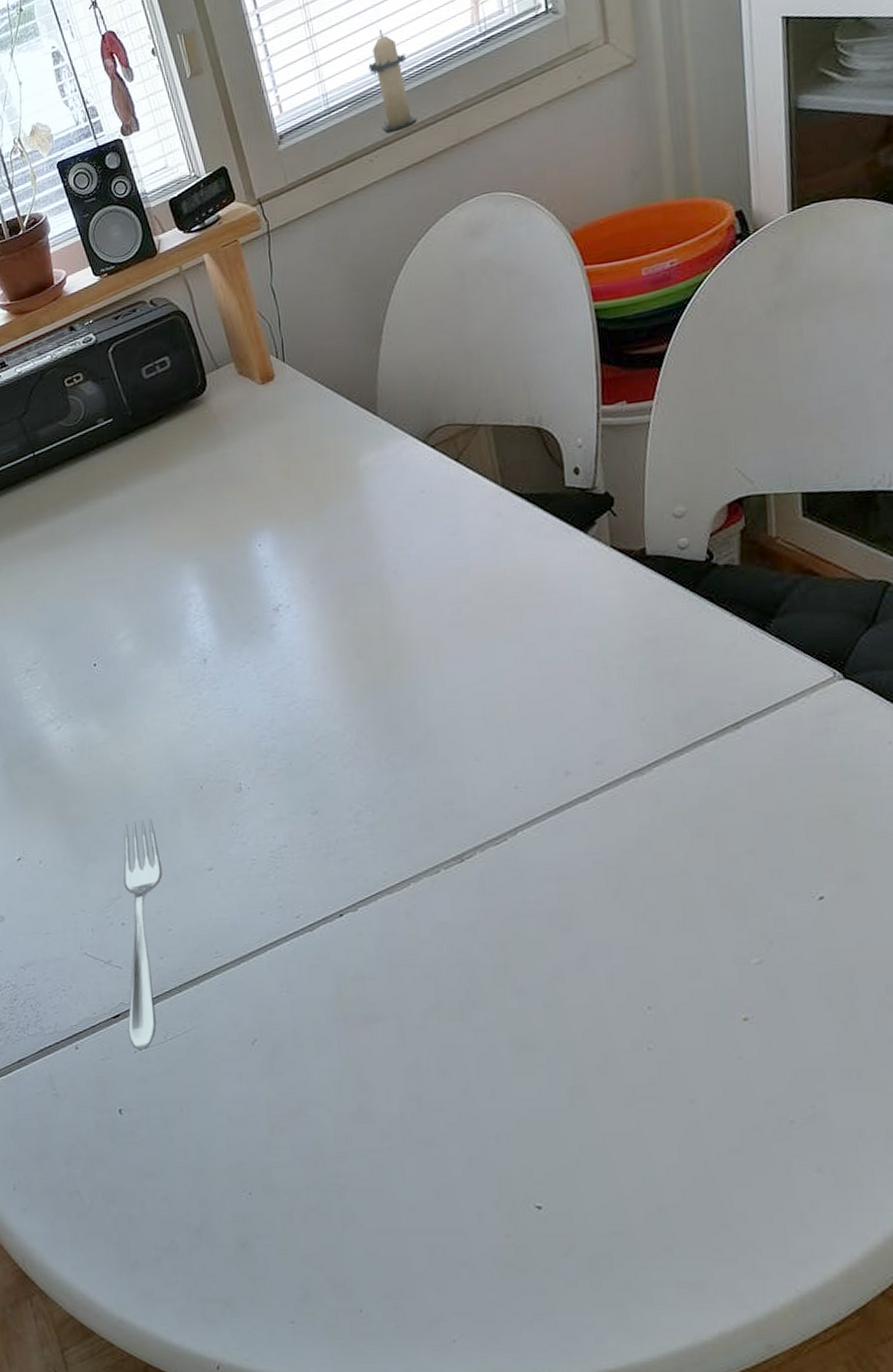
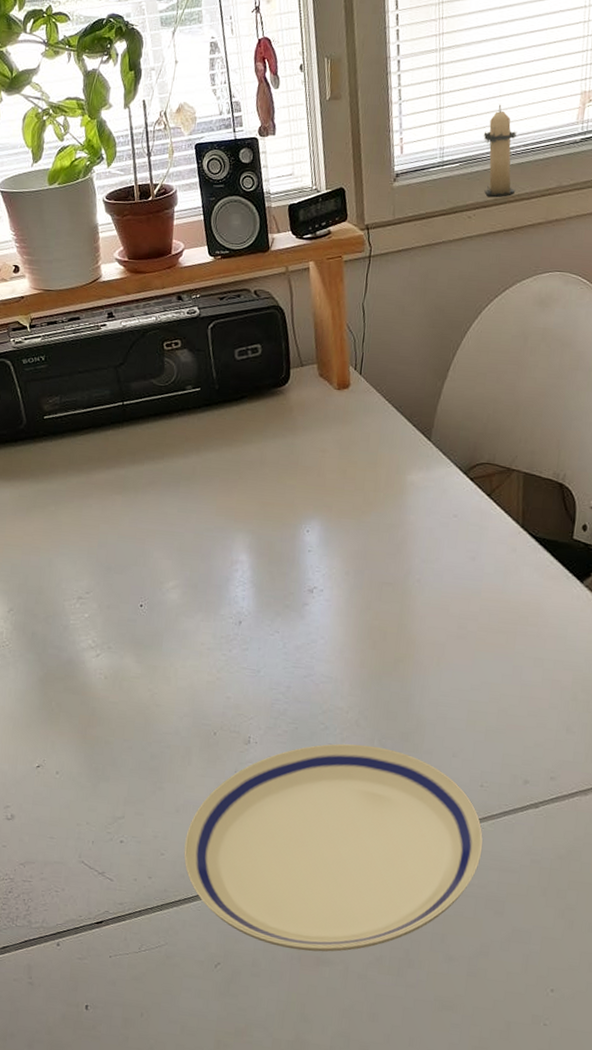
fork: present [123,818,162,1049] -> none [107,752,166,956]
plate: none [191,766,532,1011] -> present [184,743,483,952]

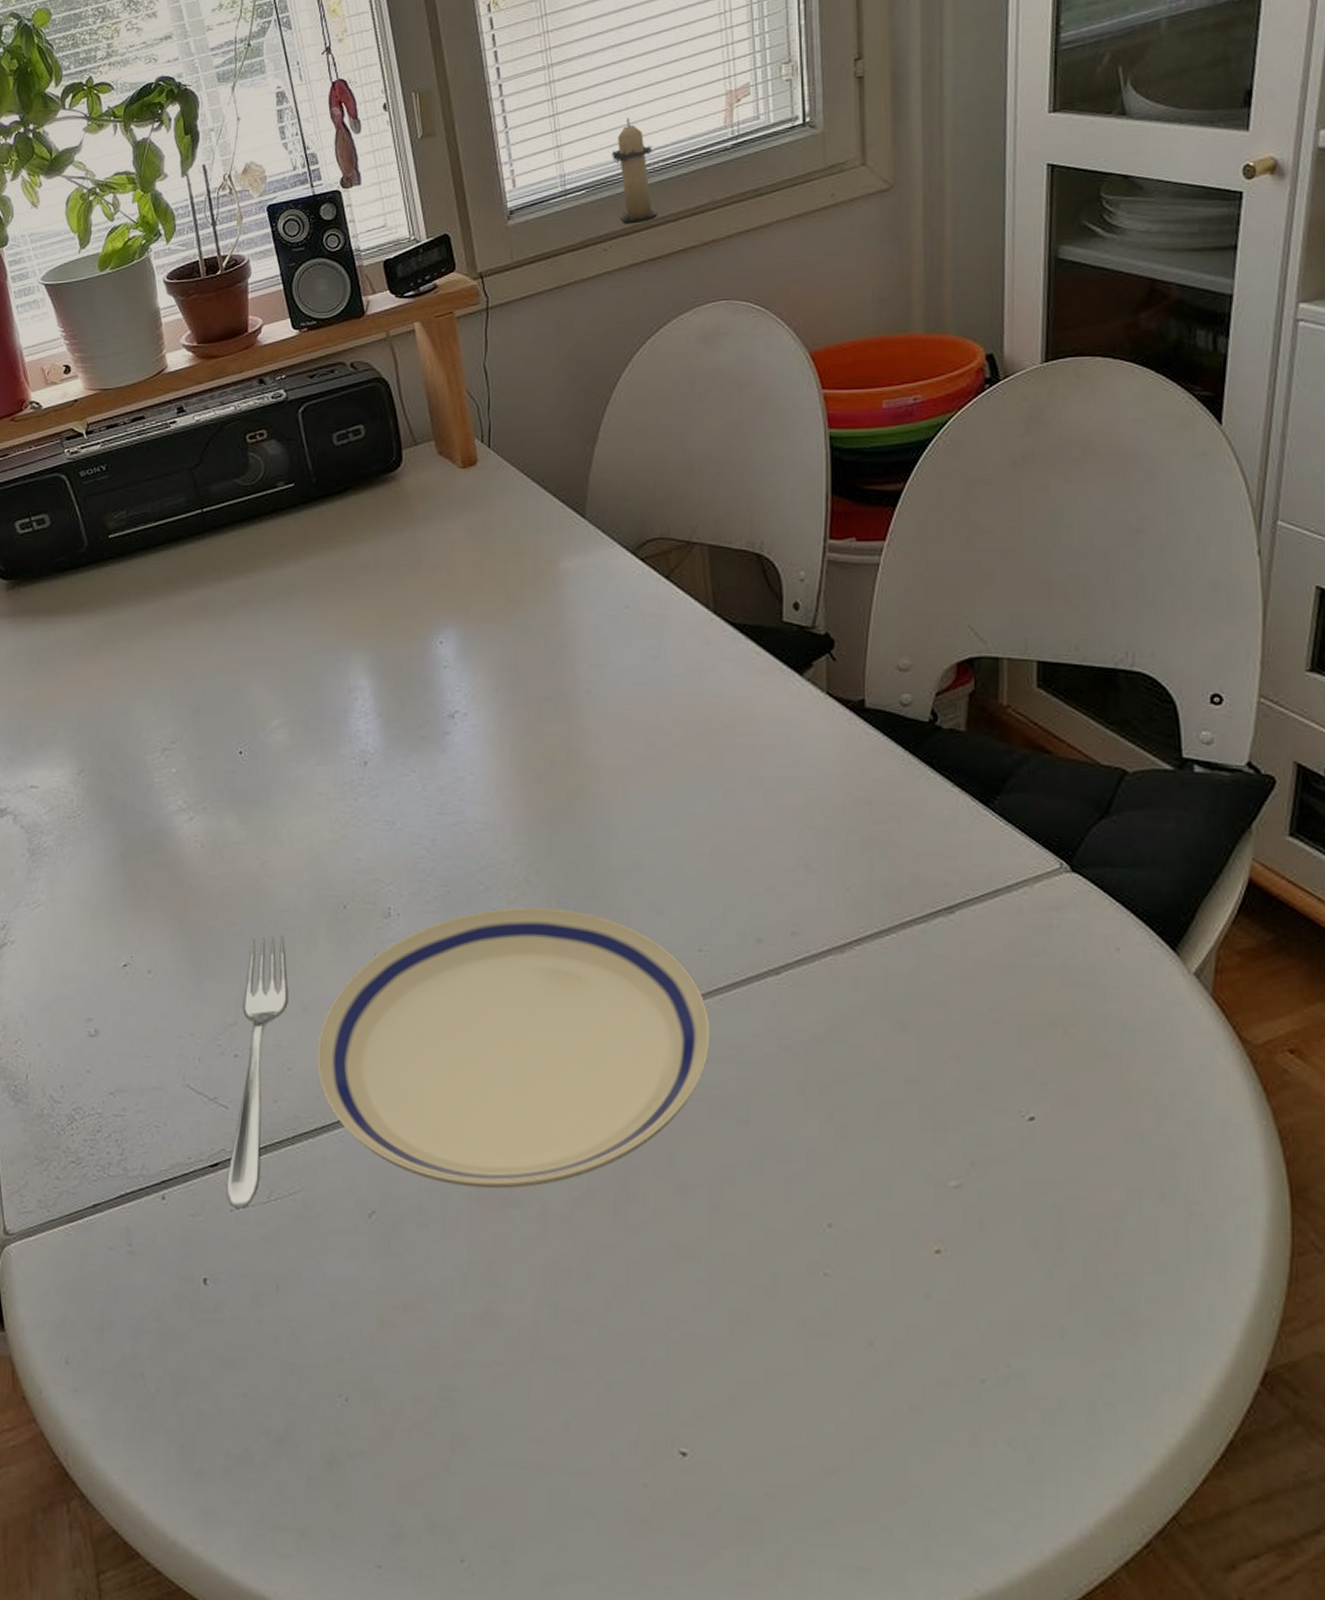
fork: none [107,752,166,956] -> present [226,935,289,1208]

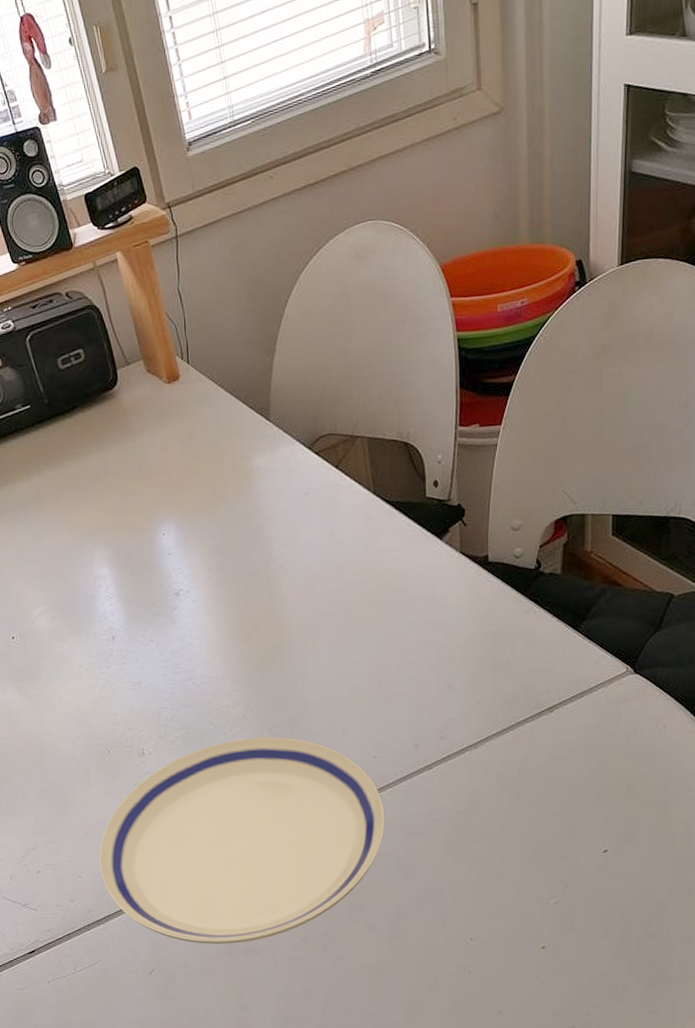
fork: present [226,935,289,1208] -> none [39,778,73,980]
candle: present [611,117,659,225] -> none [271,47,314,153]

